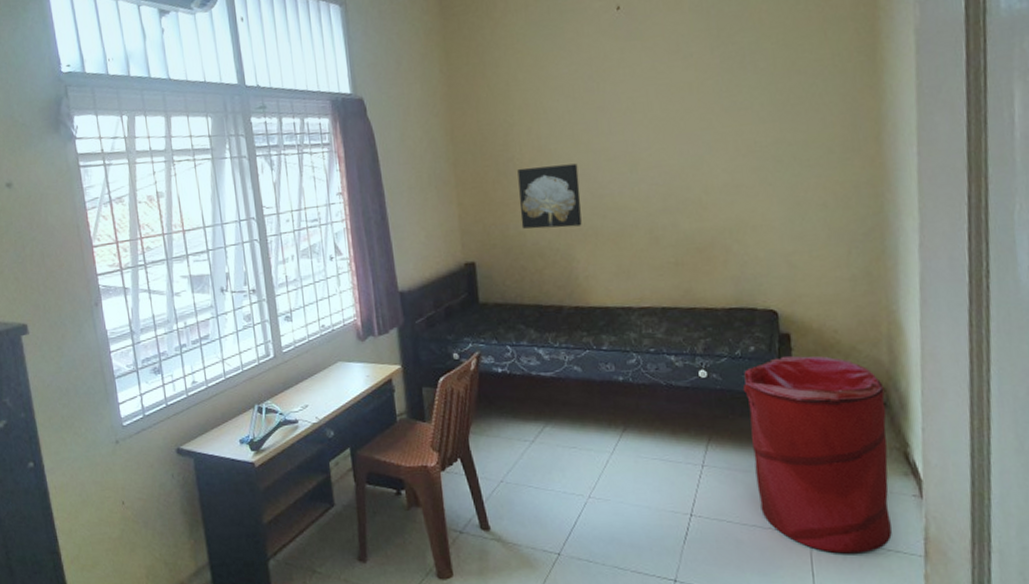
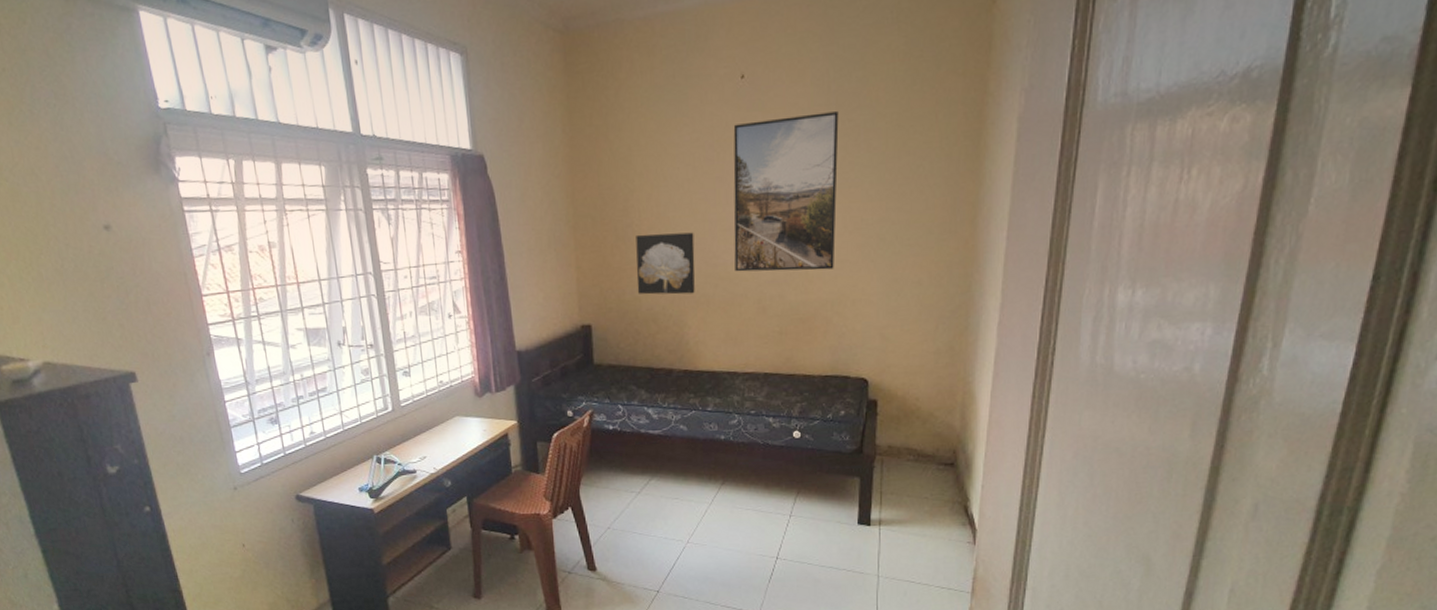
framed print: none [612,35,730,202] -> present [733,111,839,272]
laundry hamper: present [742,356,892,554] -> none [831,420,954,591]

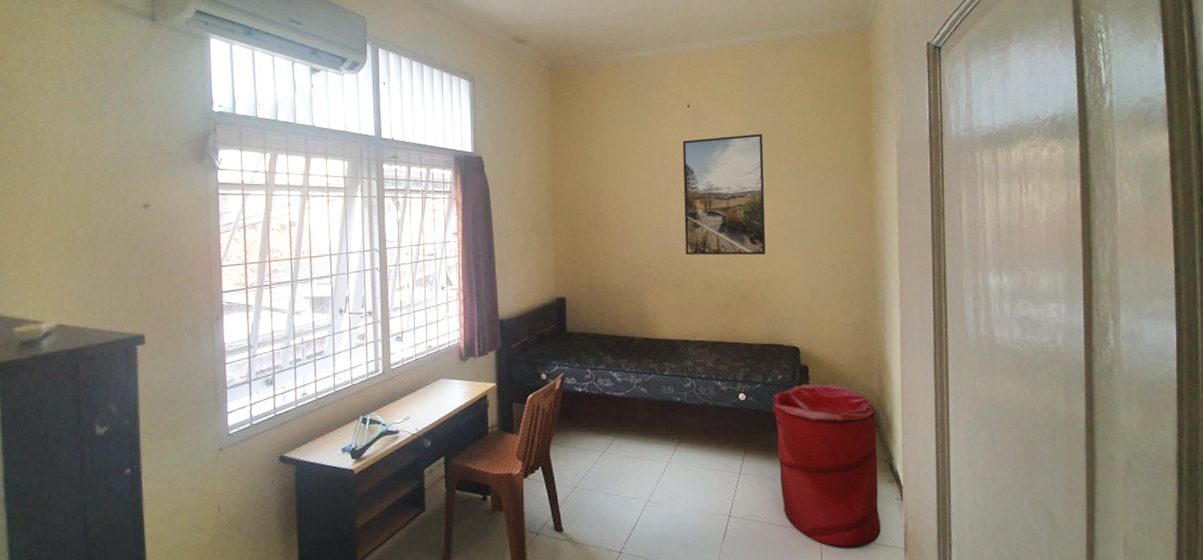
wall art: present [636,232,695,295] -> none [604,222,653,273]
laundry hamper: none [831,420,954,591] -> present [772,384,881,548]

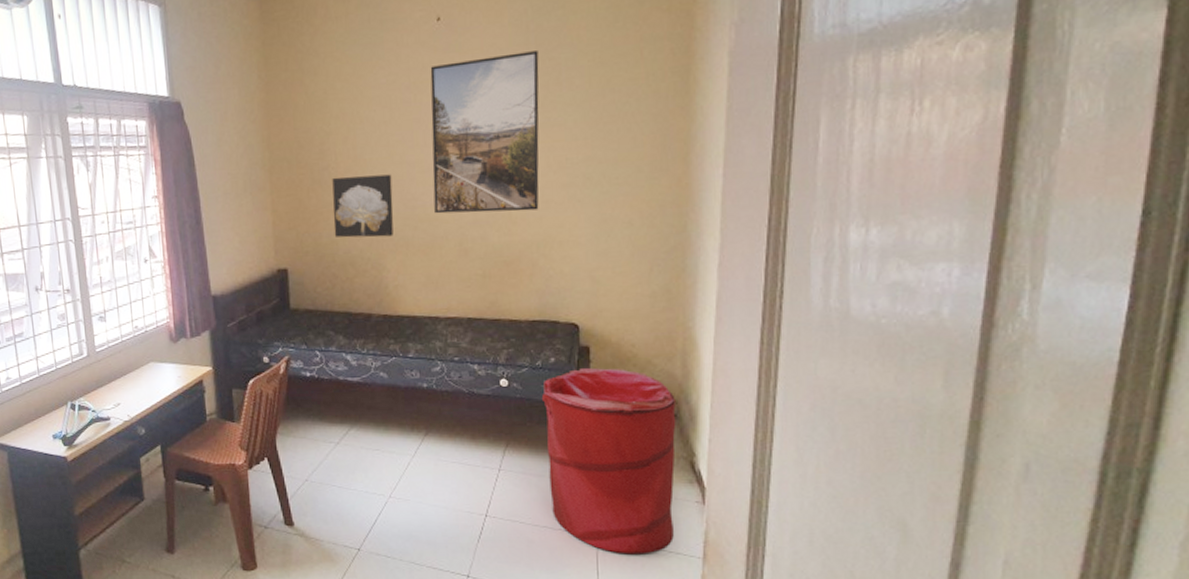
wall art: none [604,222,653,273] -> present [332,174,394,238]

